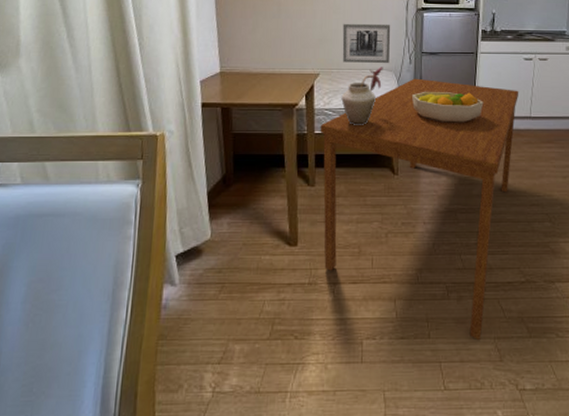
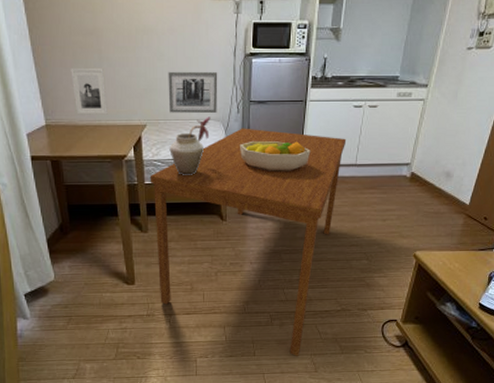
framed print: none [249,19,283,63] -> present [70,69,108,115]

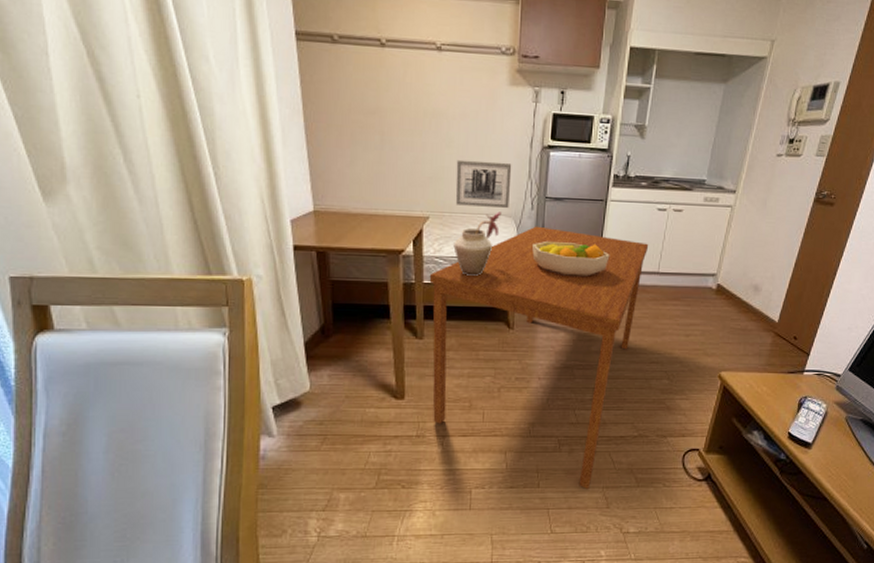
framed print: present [70,69,108,115] -> none [347,150,387,203]

